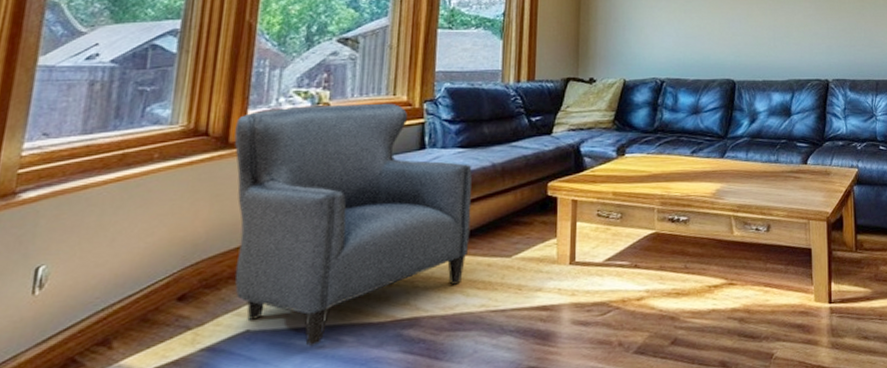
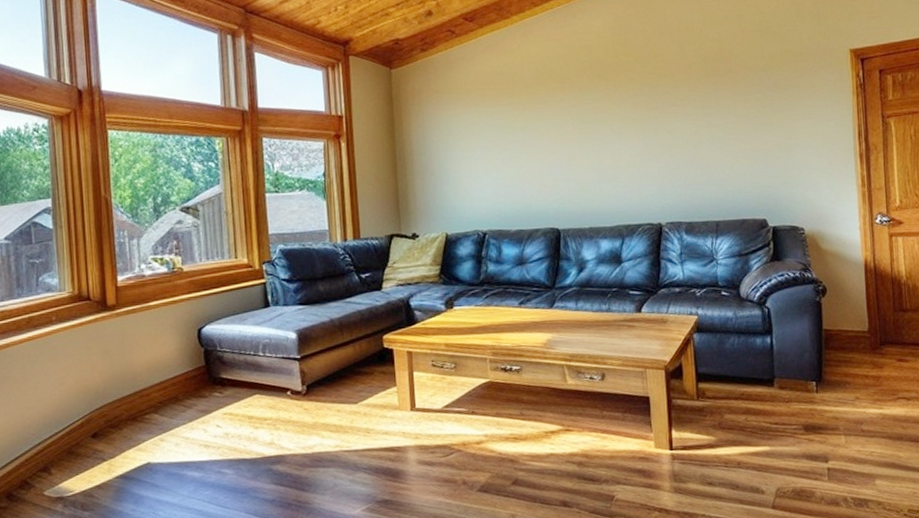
armchair: present [234,103,472,347] -> none [110,265,319,477]

